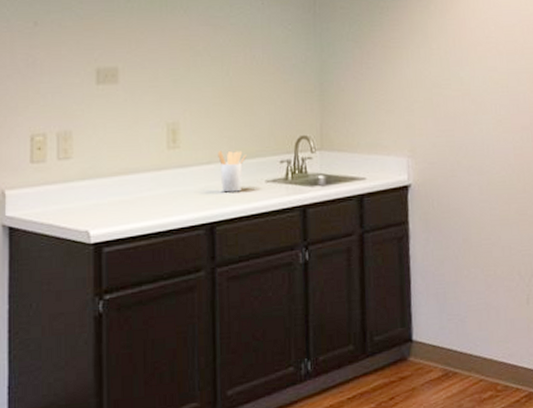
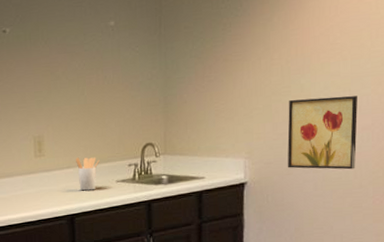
wall art: none [449,92,518,172] -> present [287,96,358,170]

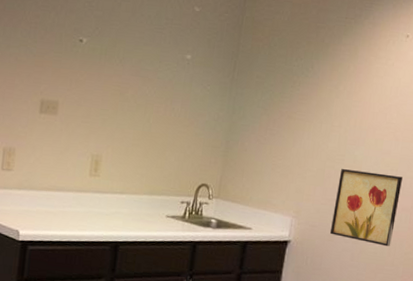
utensil holder: present [76,157,100,191] -> none [129,184,154,221]

